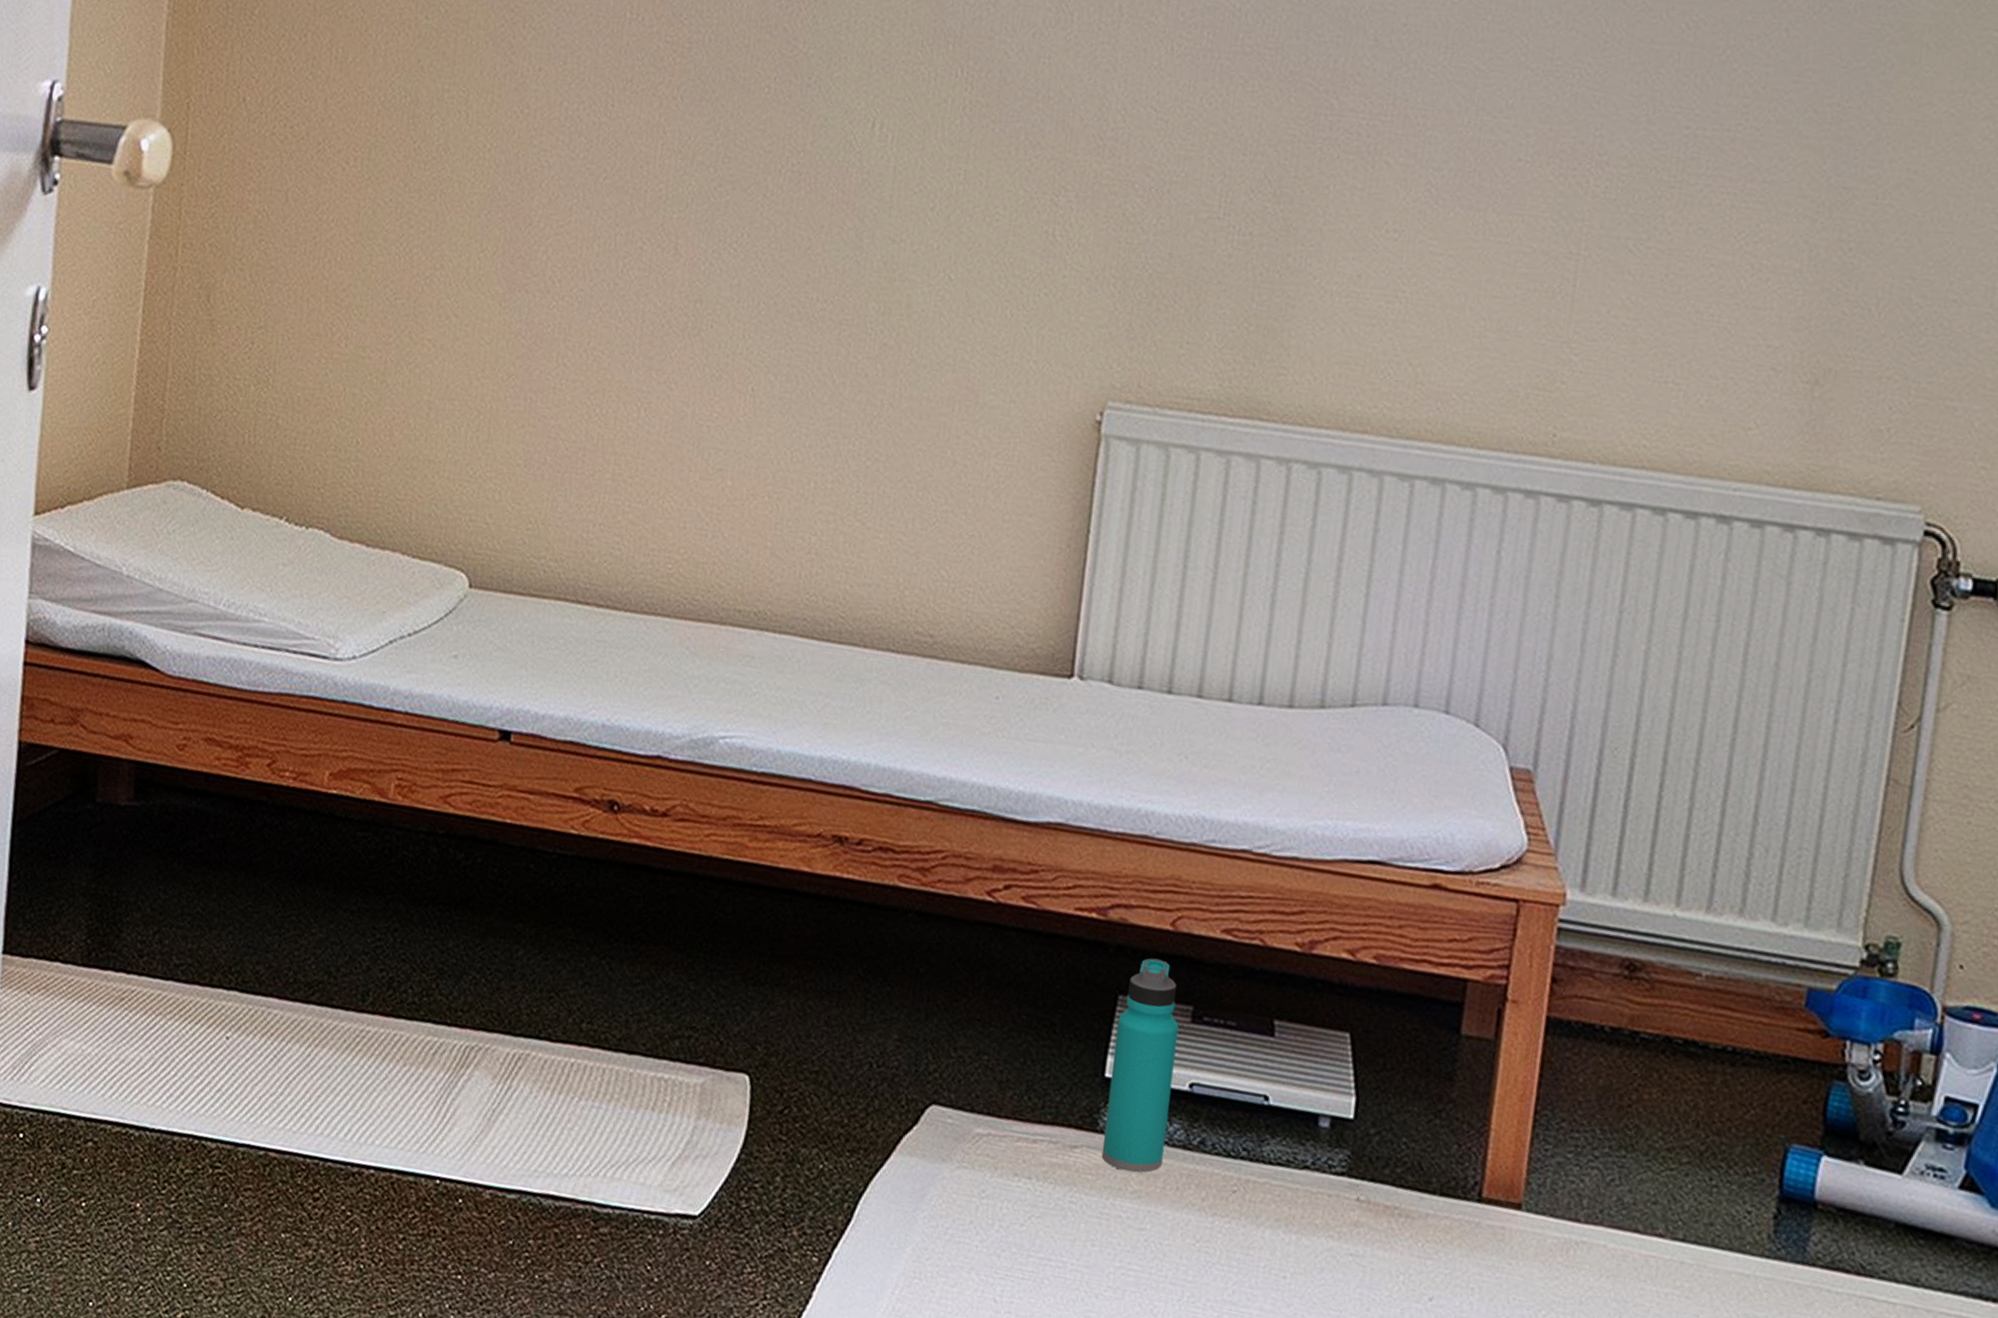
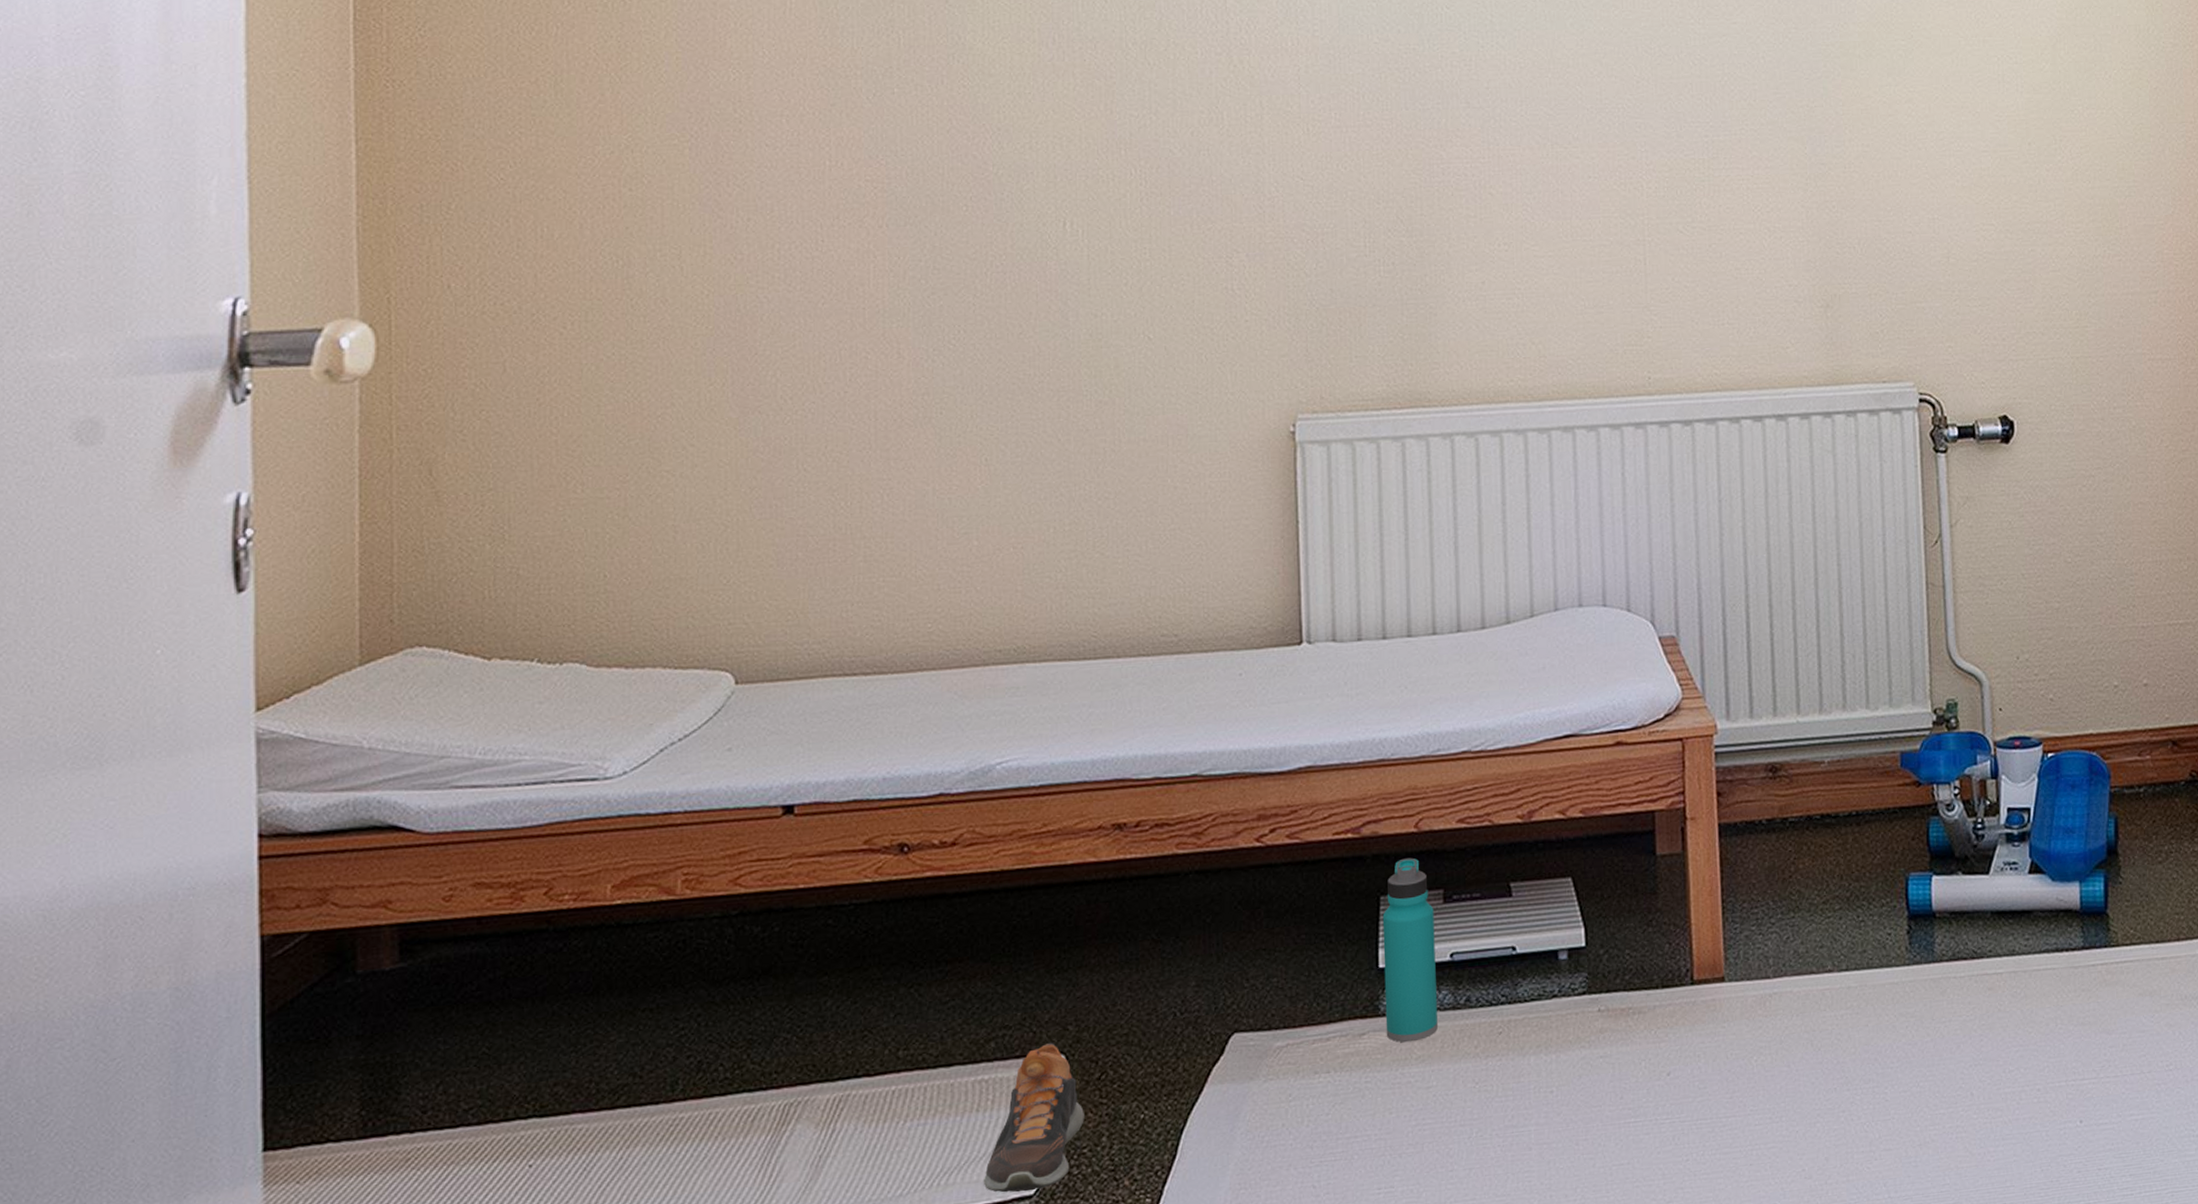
athletic shoe: none [650,1057,761,1212] -> present [984,1042,1084,1193]

